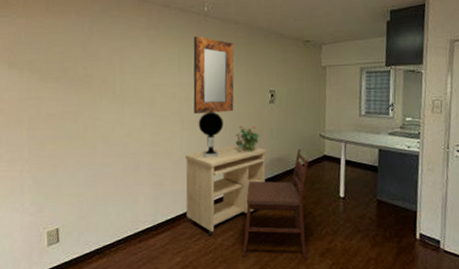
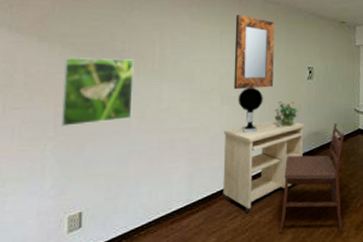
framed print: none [34,83,98,149] -> present [61,57,134,126]

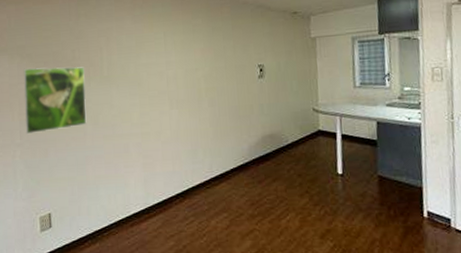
desk: present [223,120,304,212] -> none [174,123,258,217]
home mirror: present [234,14,275,90] -> none [178,13,223,93]
table lamp: present [238,87,263,134] -> none [186,89,213,138]
potted plant: present [274,101,298,127] -> none [225,102,250,130]
dining chair: present [279,122,345,234] -> none [237,123,307,242]

